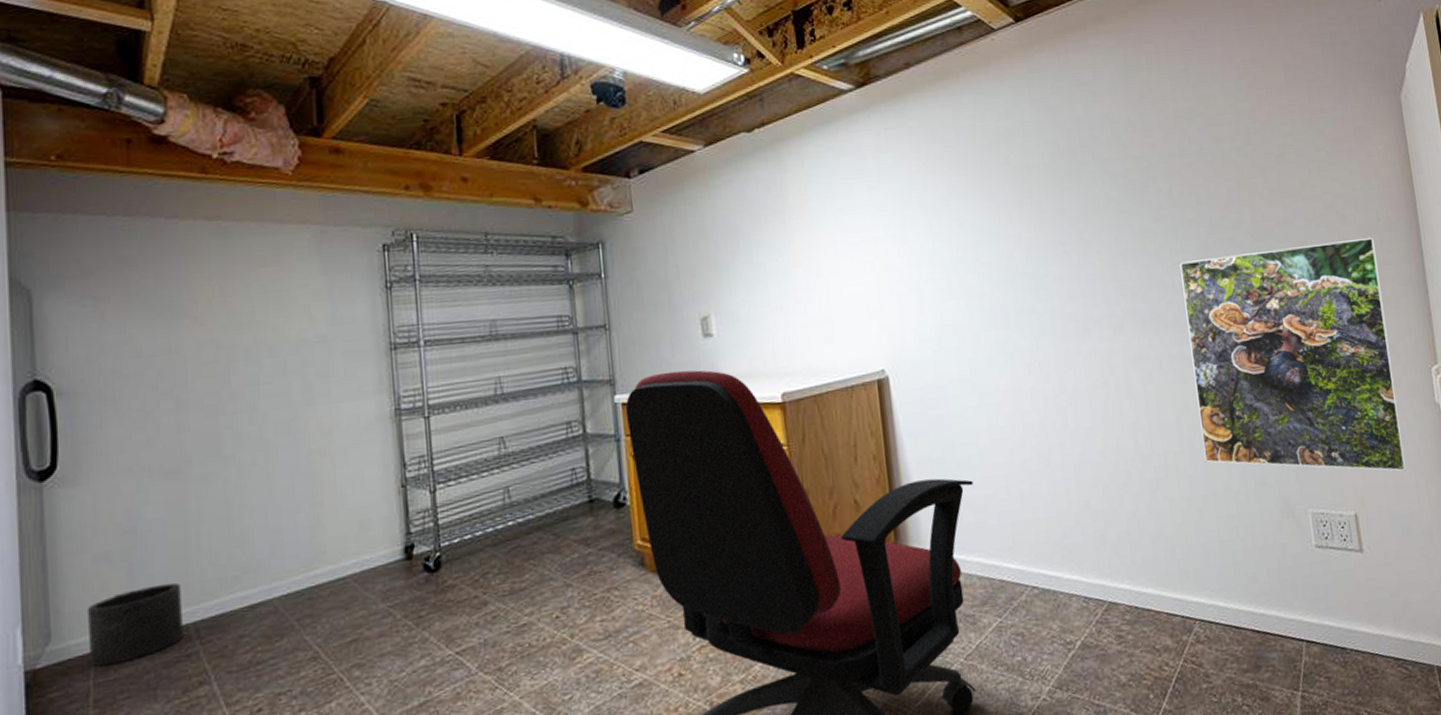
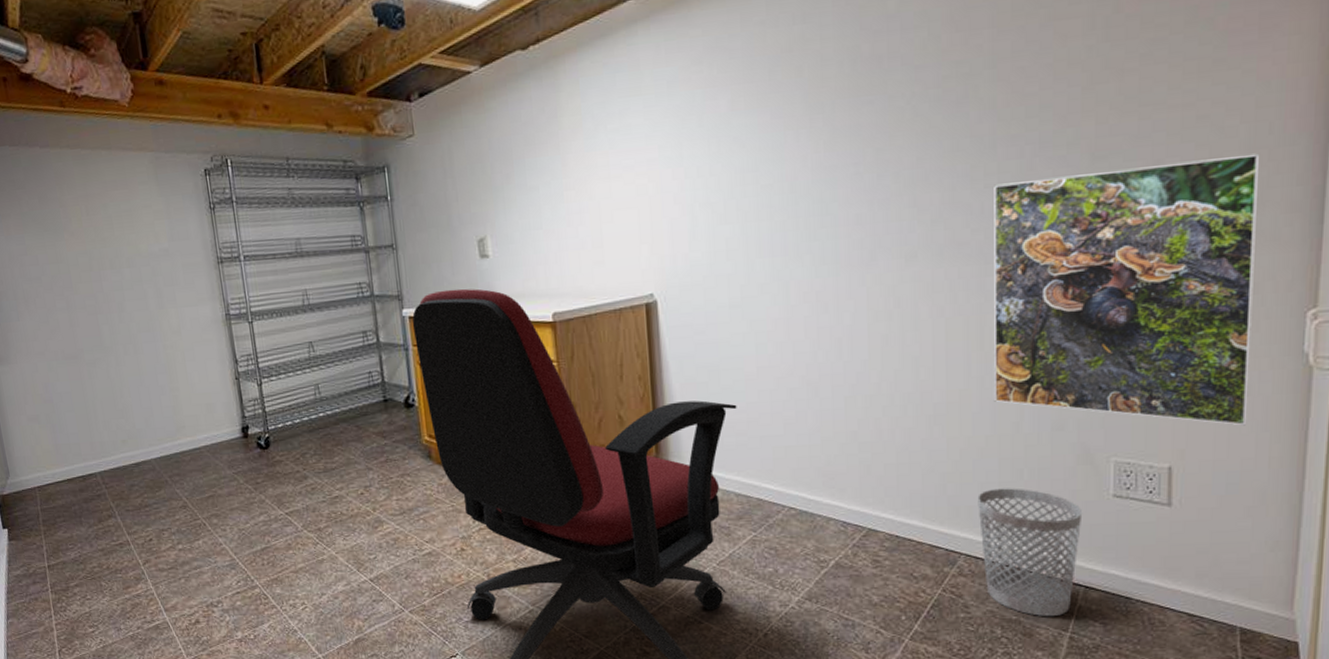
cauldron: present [88,582,183,667] -> none [29,441,94,498]
wastebasket: none [1203,546,1298,678] -> present [977,488,1083,617]

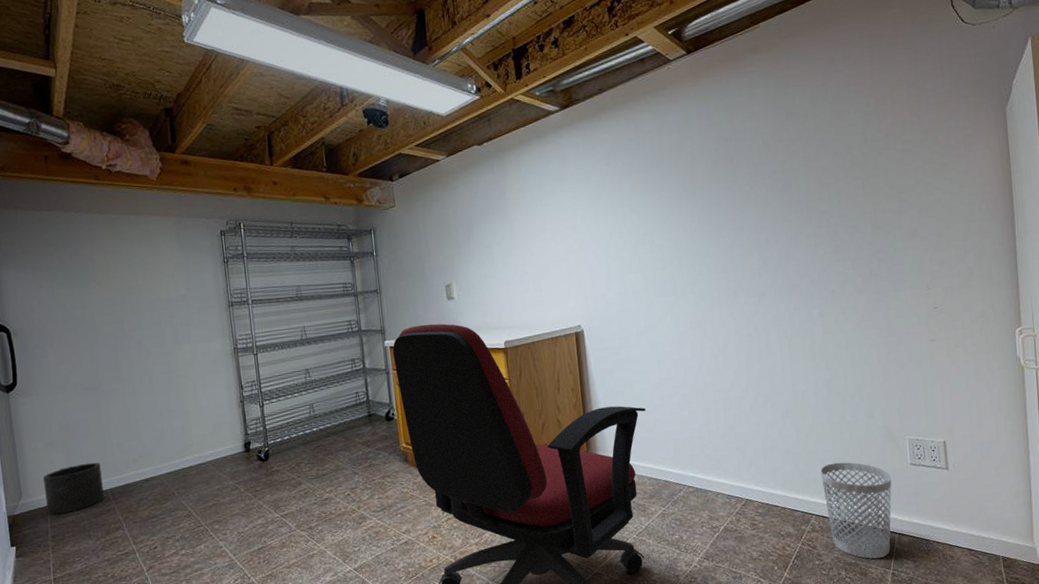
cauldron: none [29,441,94,498] -> present [43,462,104,515]
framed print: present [993,153,1260,426] -> none [812,224,989,410]

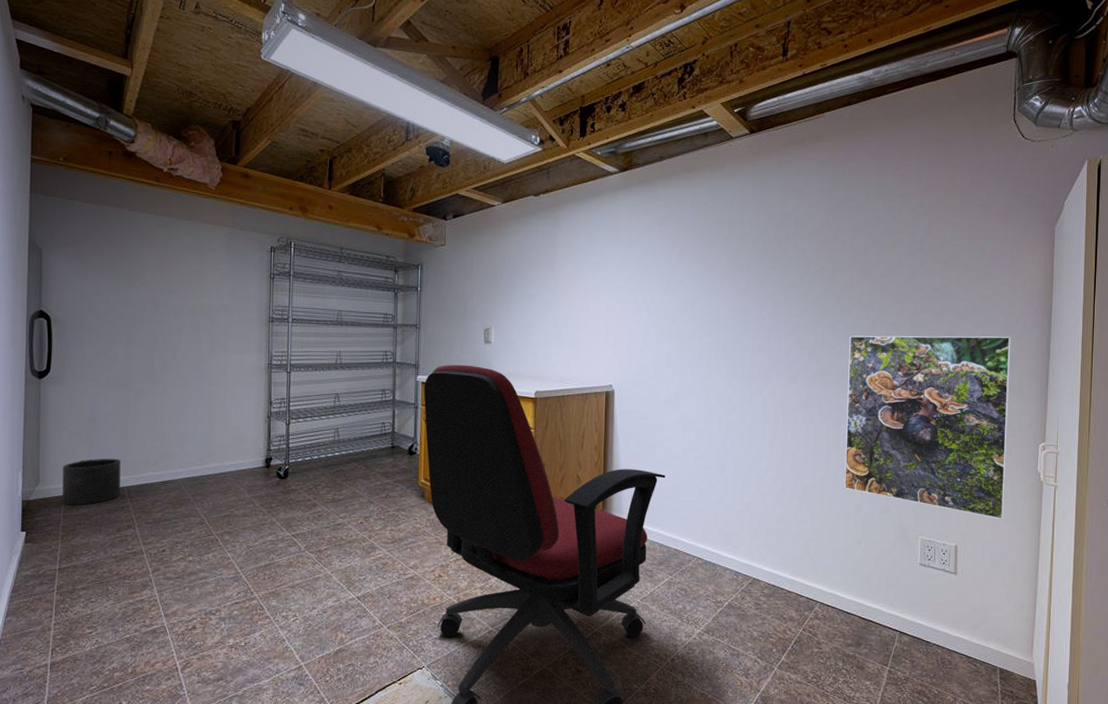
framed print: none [812,224,989,410] -> present [843,335,1011,520]
wastebasket: present [820,462,892,559] -> none [830,553,900,654]

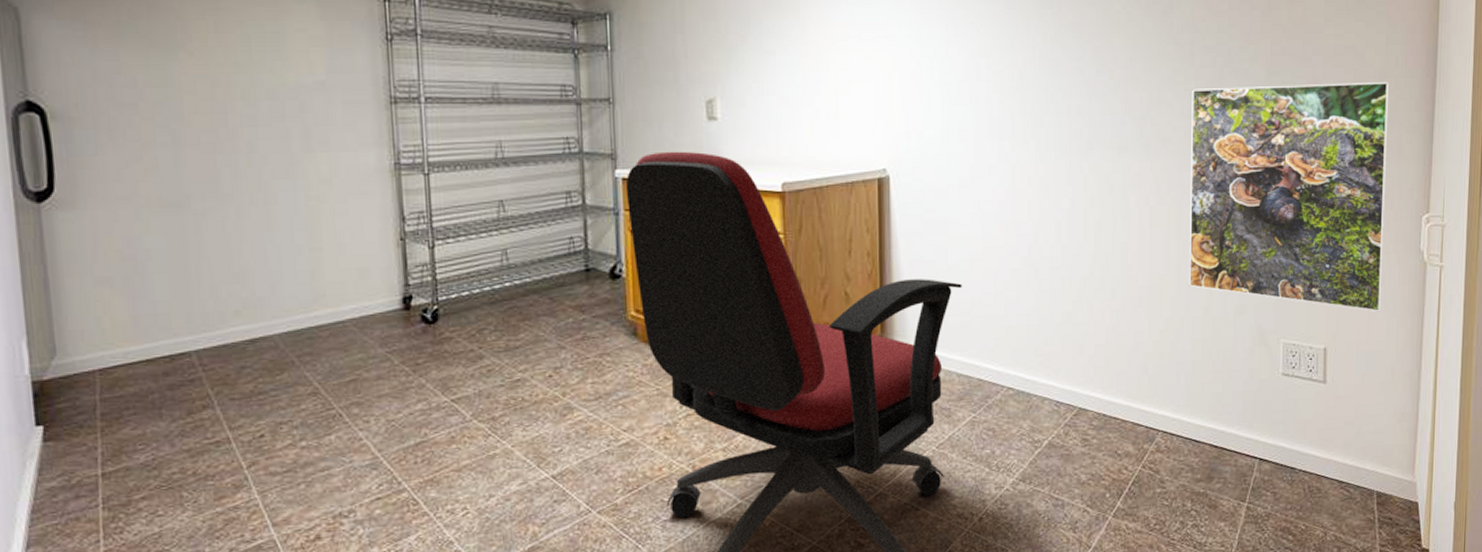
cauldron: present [62,458,121,506] -> none [91,311,186,384]

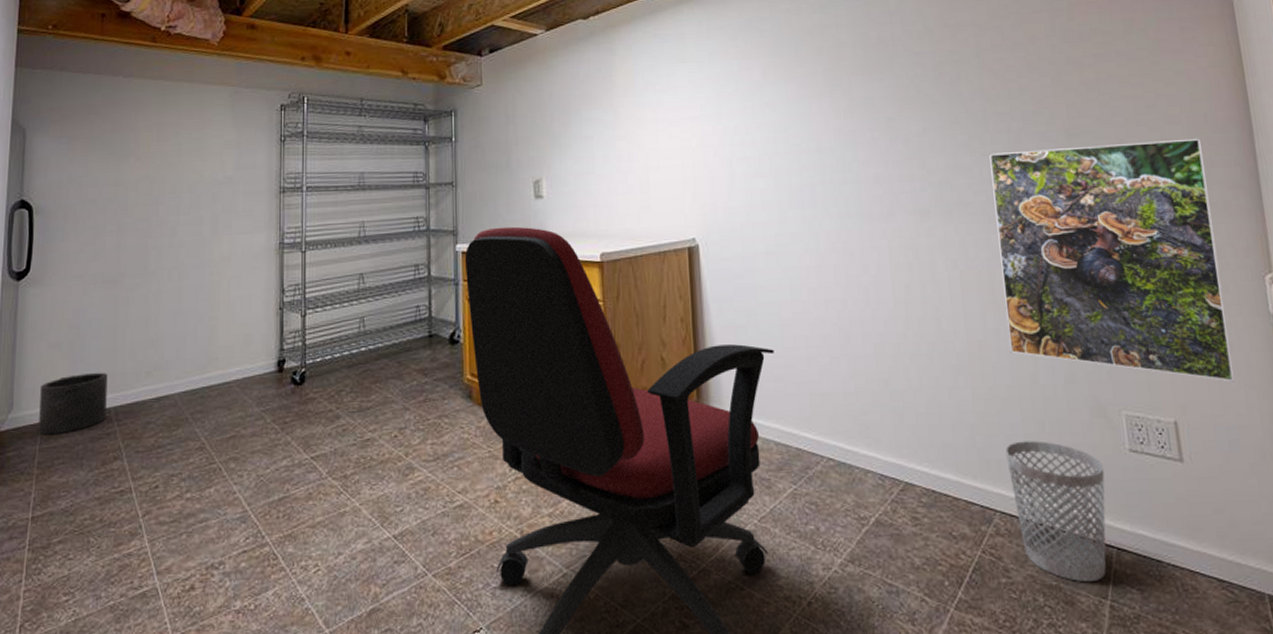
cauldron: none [91,311,186,384] -> present [38,372,108,435]
wastebasket: none [1173,367,1259,489] -> present [1005,440,1107,583]

